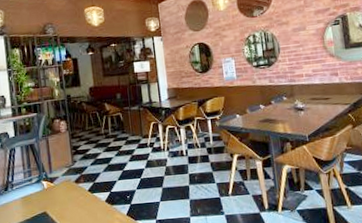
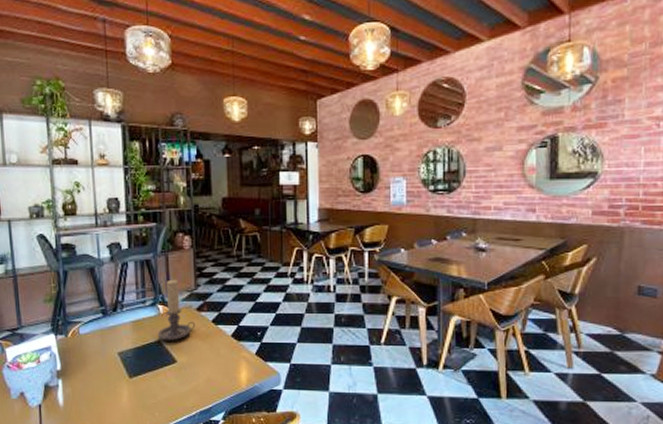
candle holder: none [43,158,75,212] -> present [157,279,196,341]

